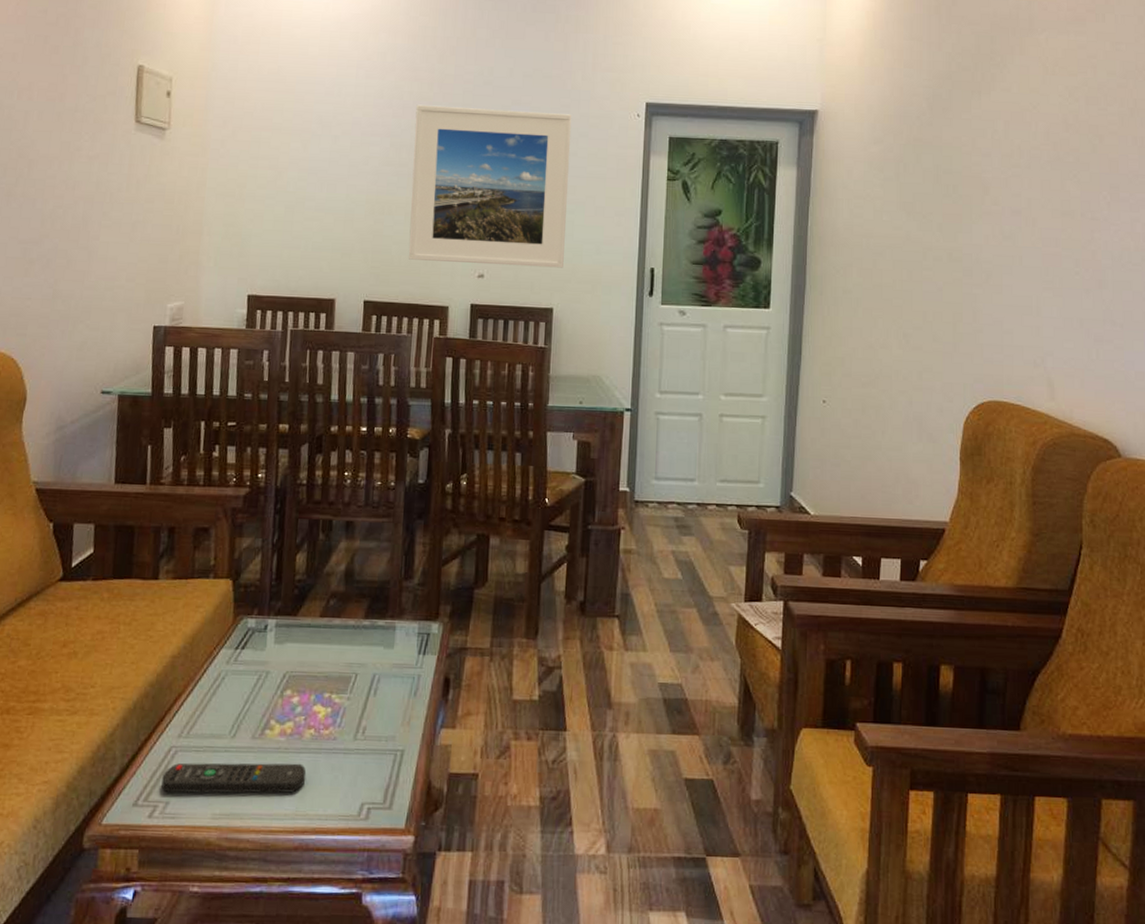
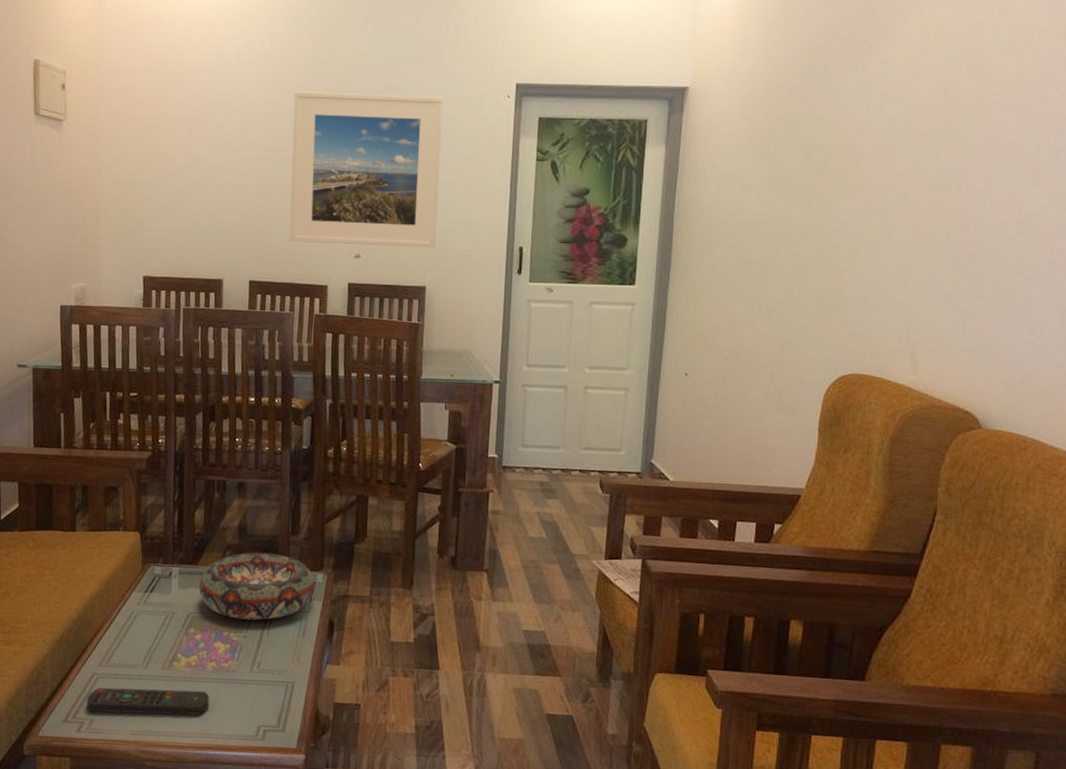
decorative bowl: none [297,600,429,679] -> present [198,552,315,621]

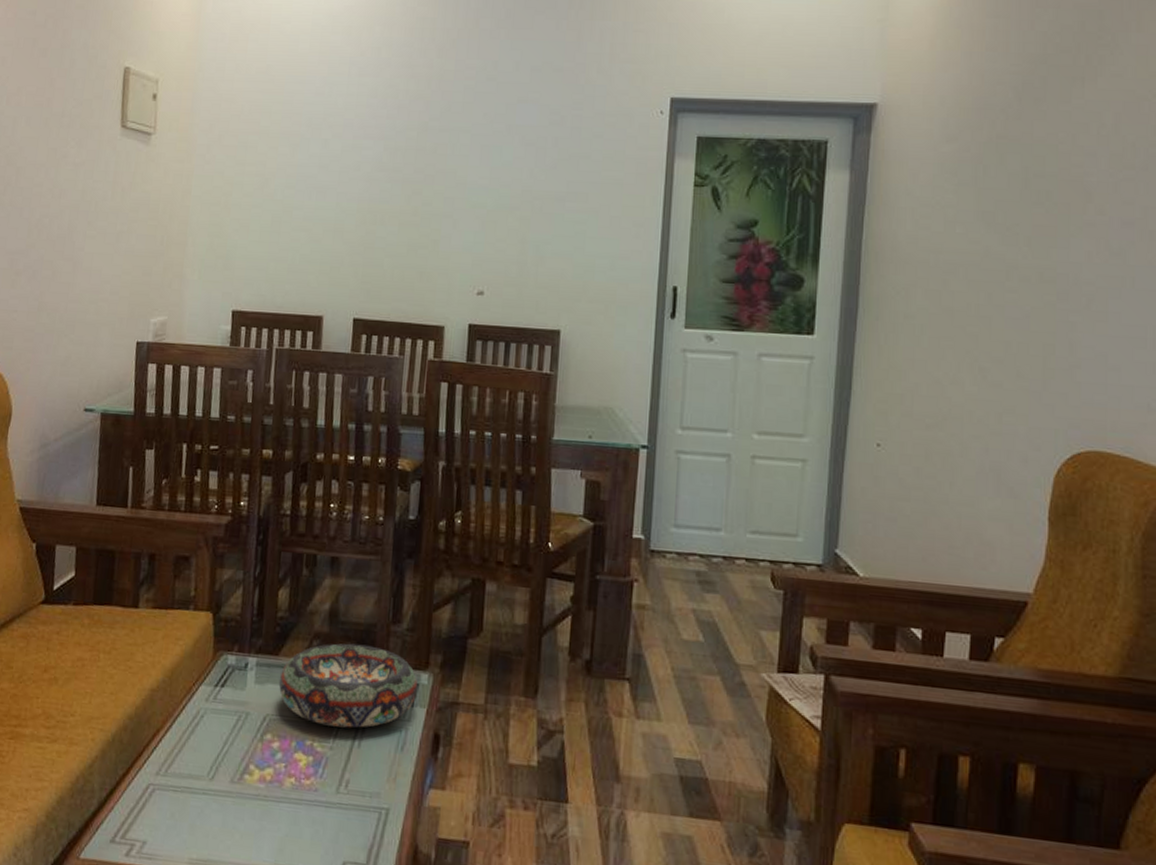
remote control: present [86,687,210,716] -> none [139,802,286,844]
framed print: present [289,91,444,248] -> none [401,104,586,286]

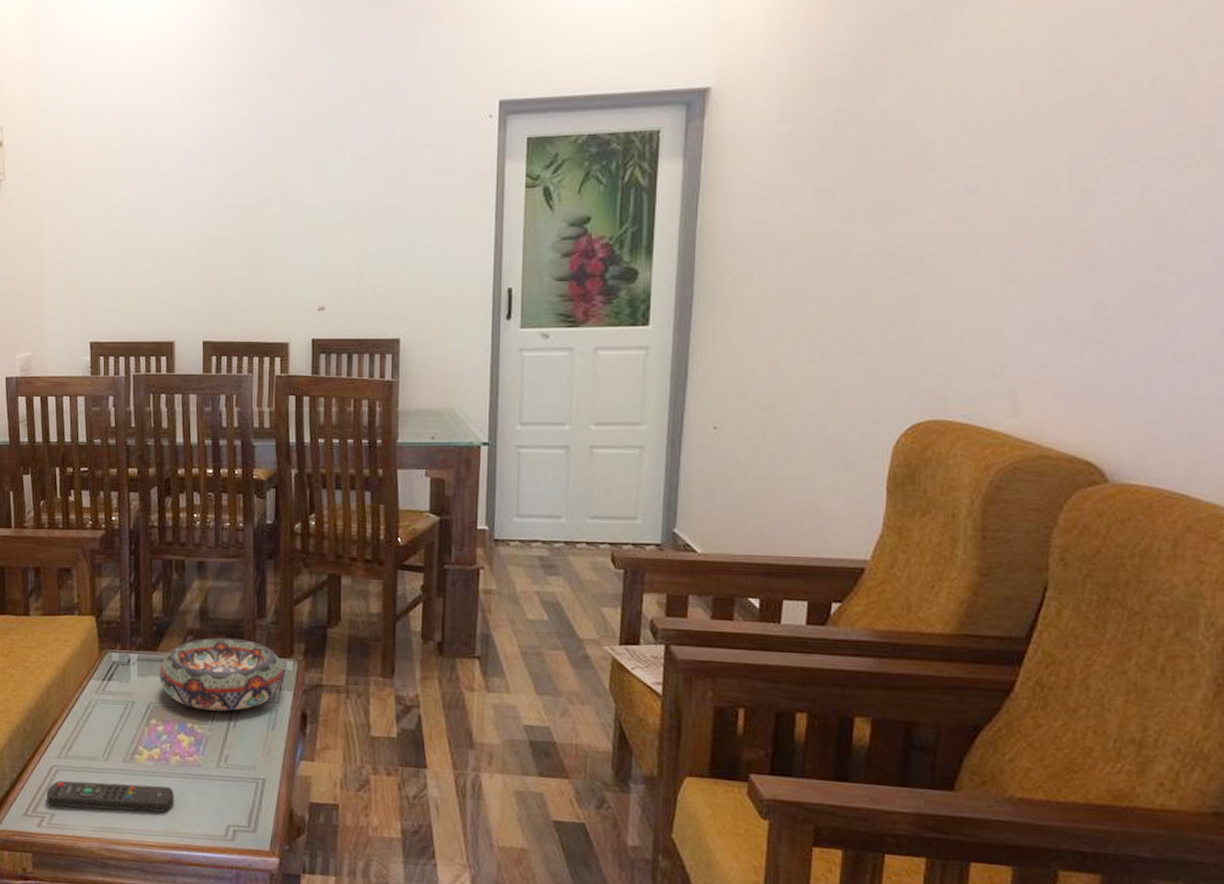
remote control: none [139,802,286,844] -> present [47,780,175,813]

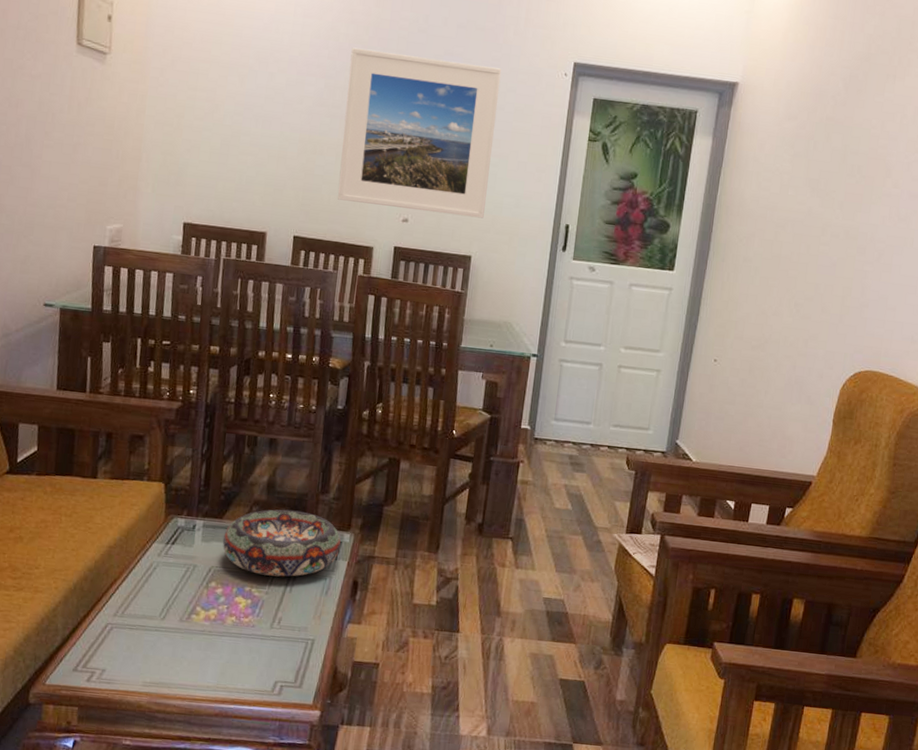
remote control: present [47,780,175,813] -> none [98,637,227,669]
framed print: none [245,123,415,296] -> present [337,47,502,219]

